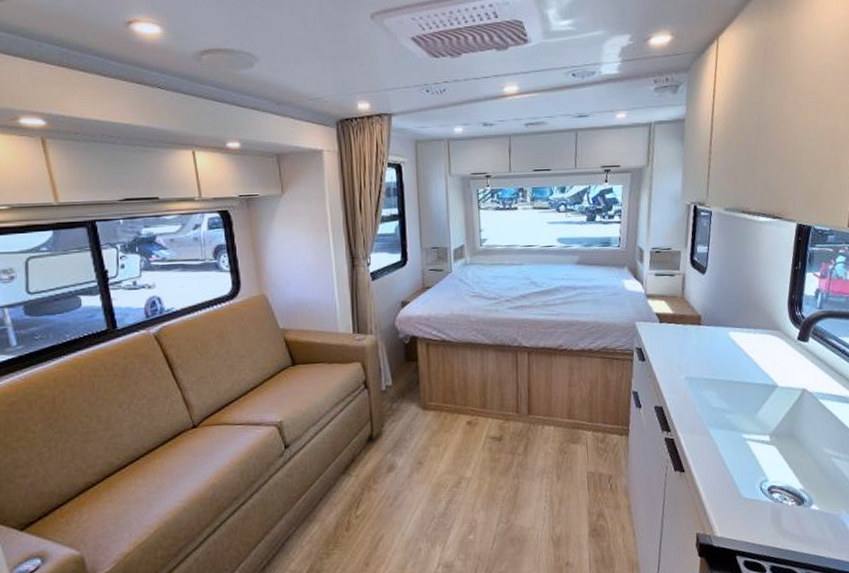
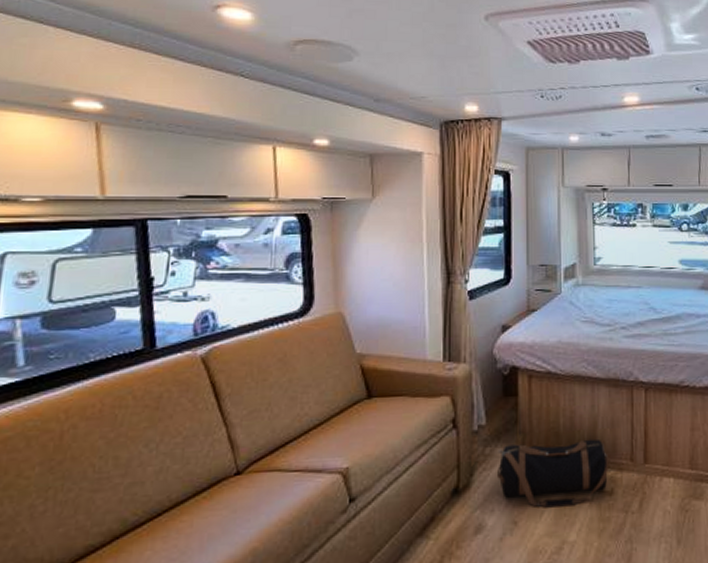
duffel bag: none [403,395,498,451] -> present [496,439,609,508]

